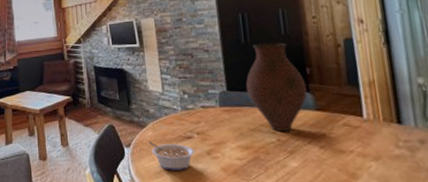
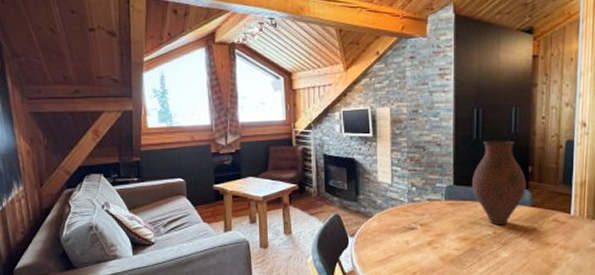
legume: present [148,141,195,170] -> none [372,231,416,259]

